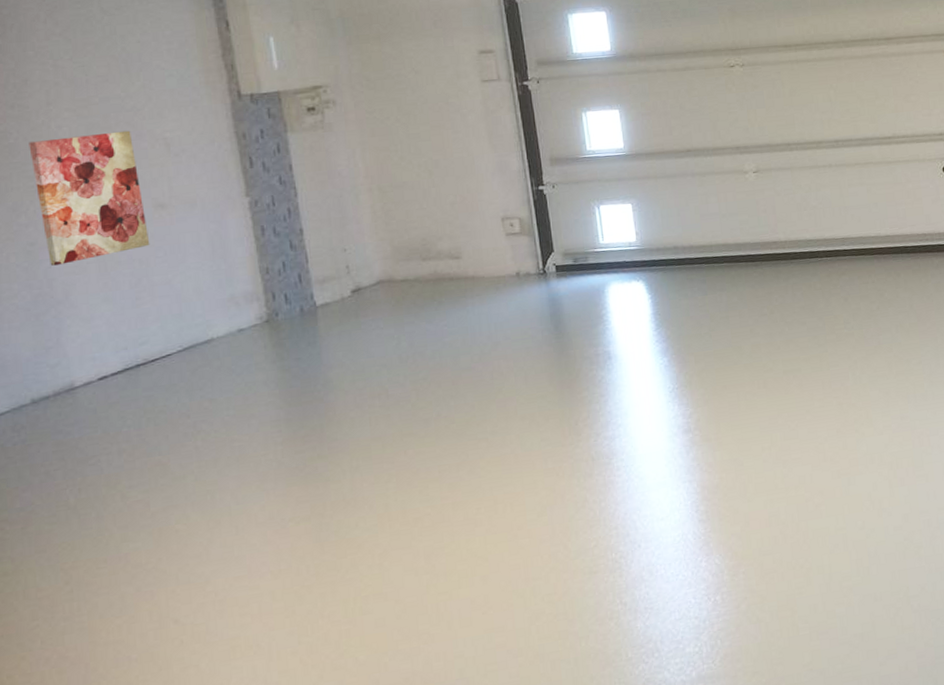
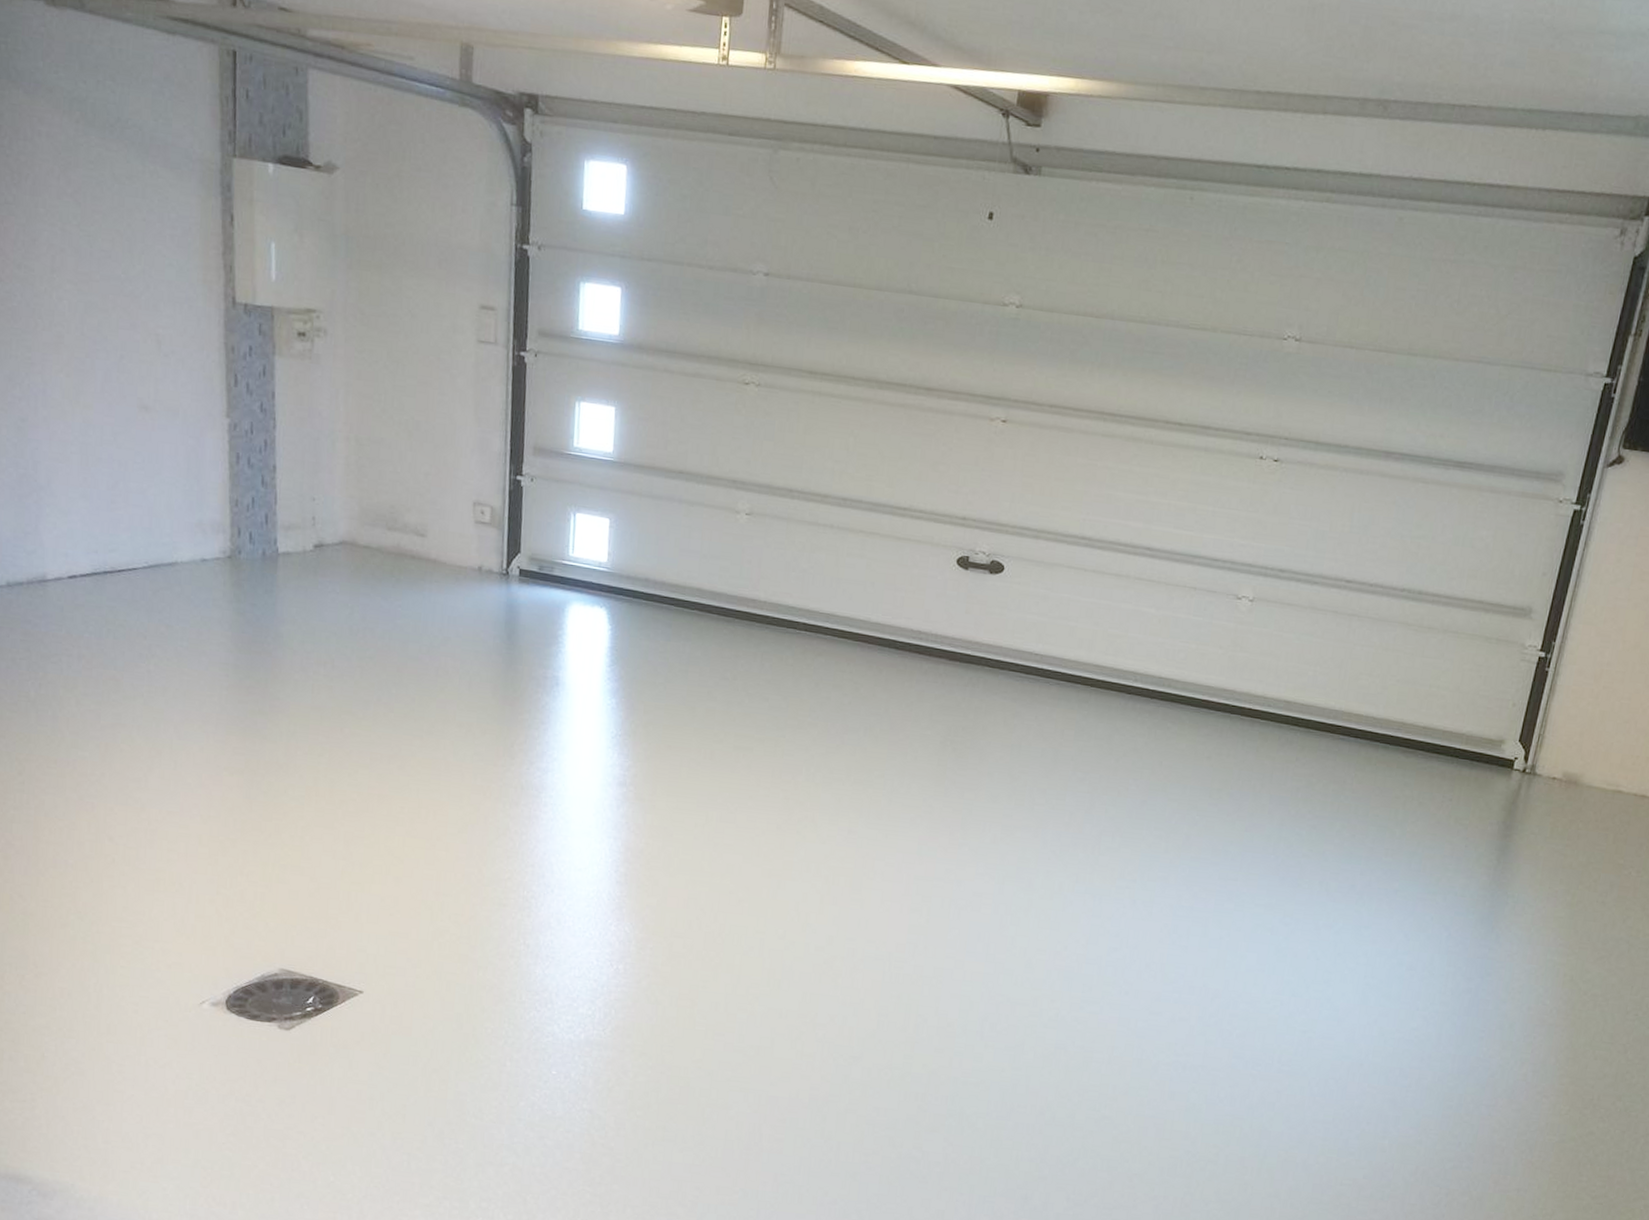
wall art: present [28,130,150,266] -> none [30,309,131,449]

